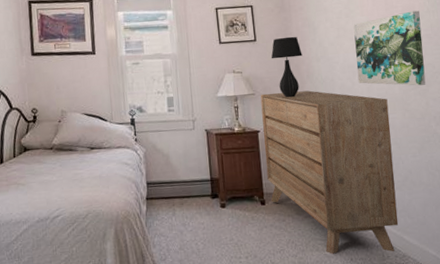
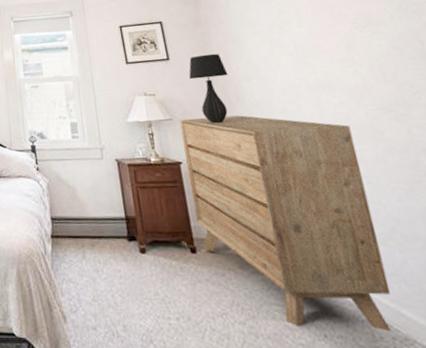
wall art: present [353,10,426,86] -> none [290,18,404,110]

